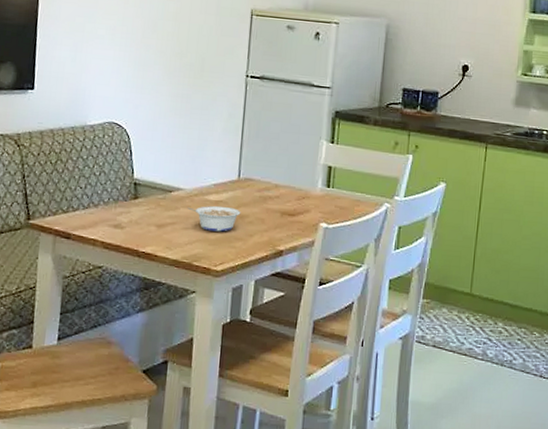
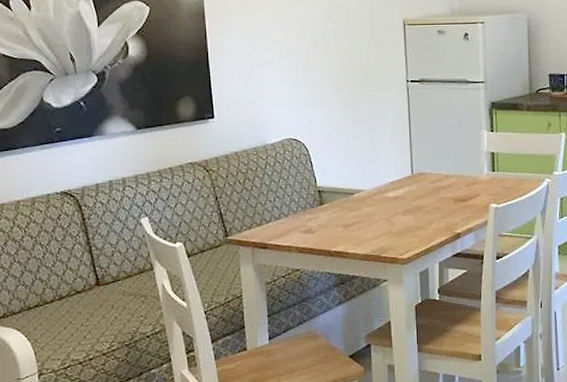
legume: present [187,205,241,232] -> none [369,200,418,225]

